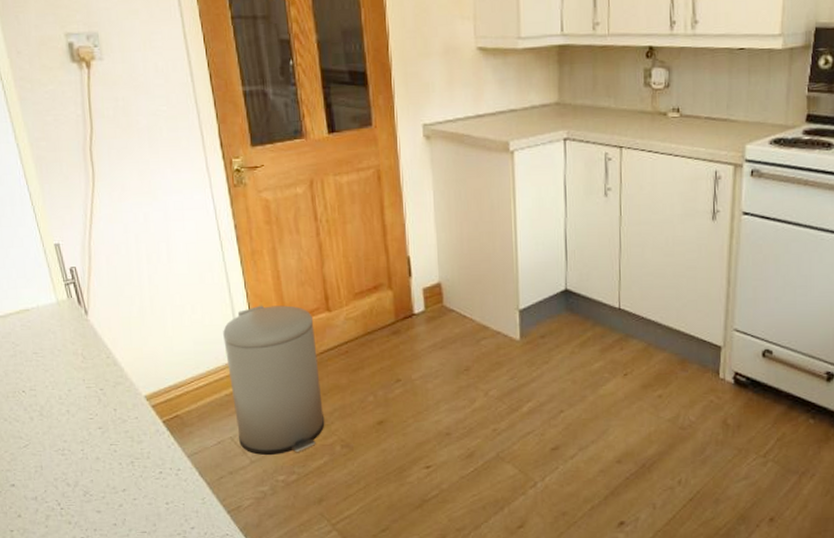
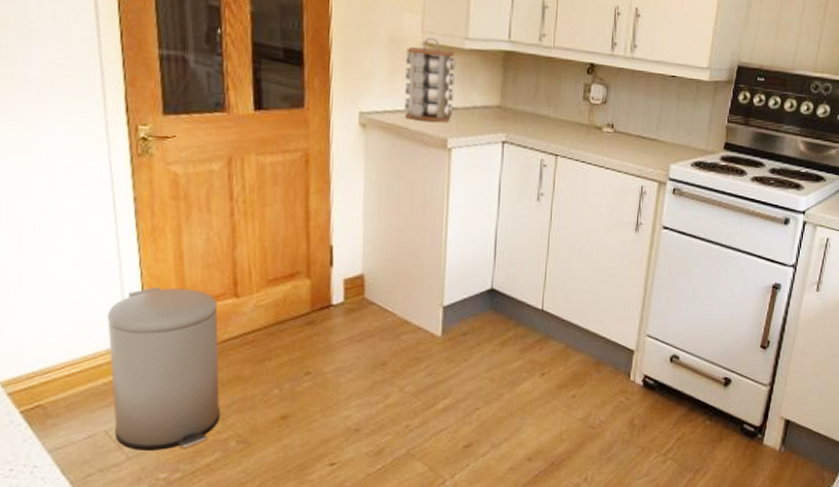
spice rack: none [461,41,512,128] -> present [404,36,455,123]

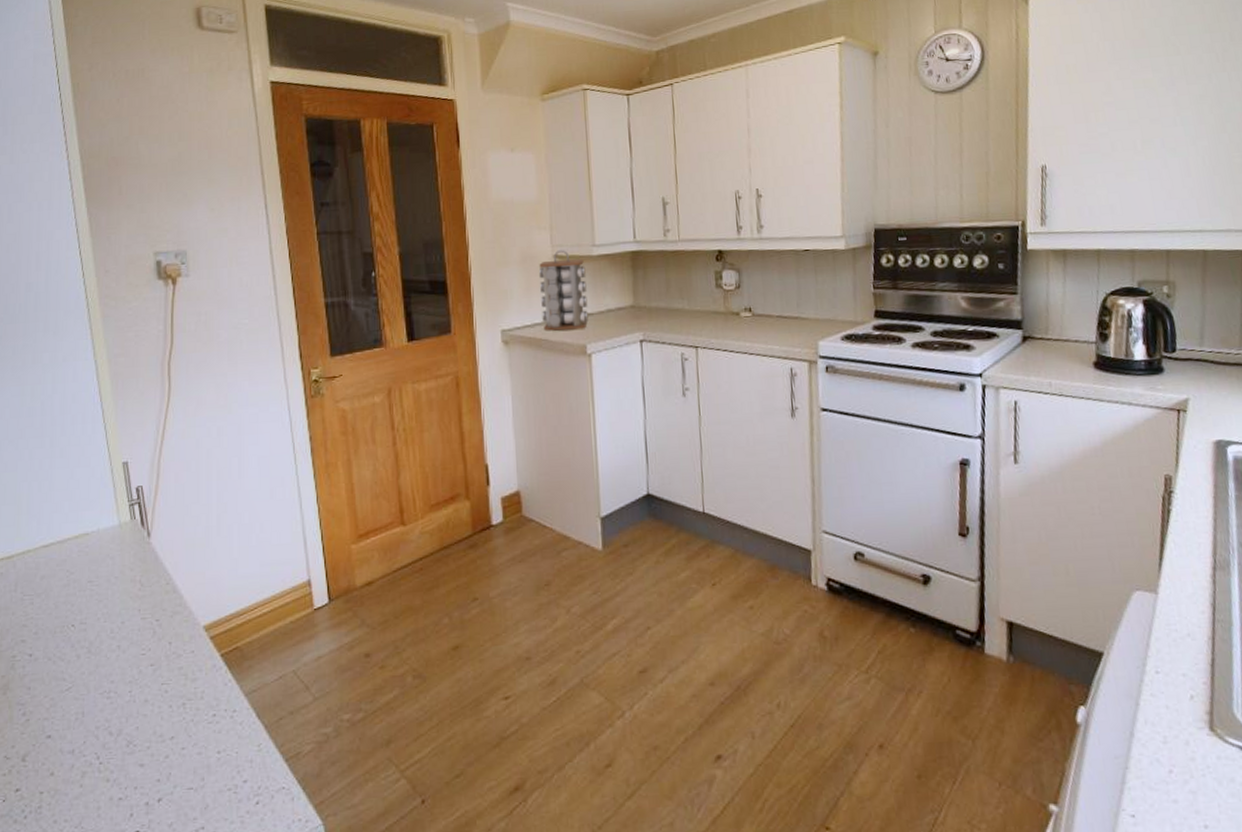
pedal bin: present [107,286,221,450] -> none [292,520,396,690]

